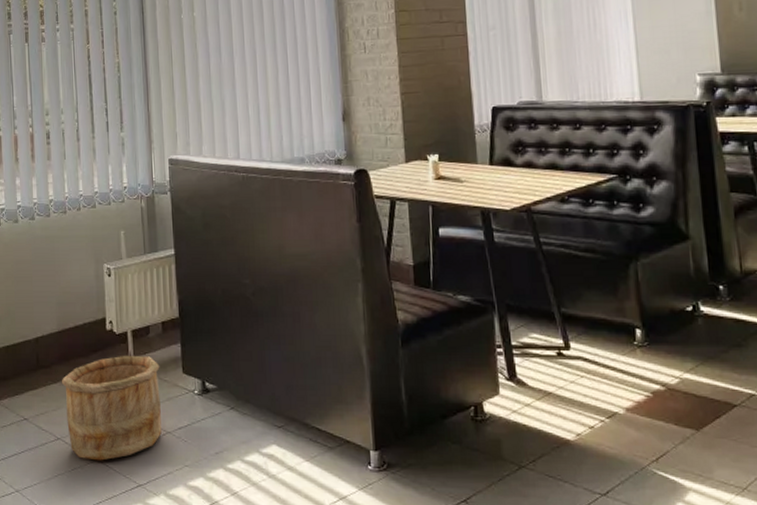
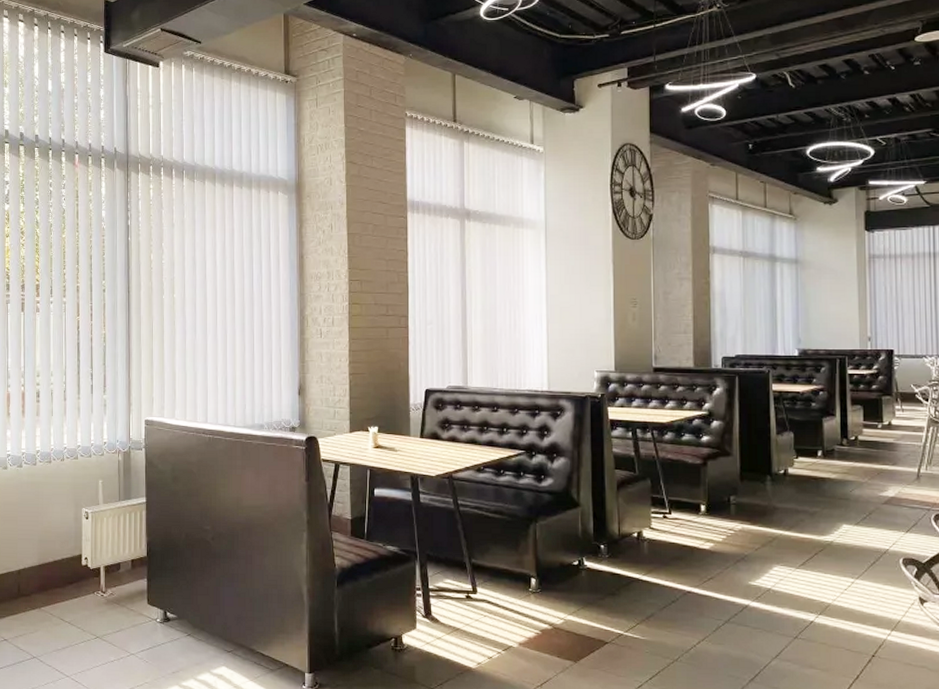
wooden bucket: present [61,355,162,461] -> none [39,587,128,677]

